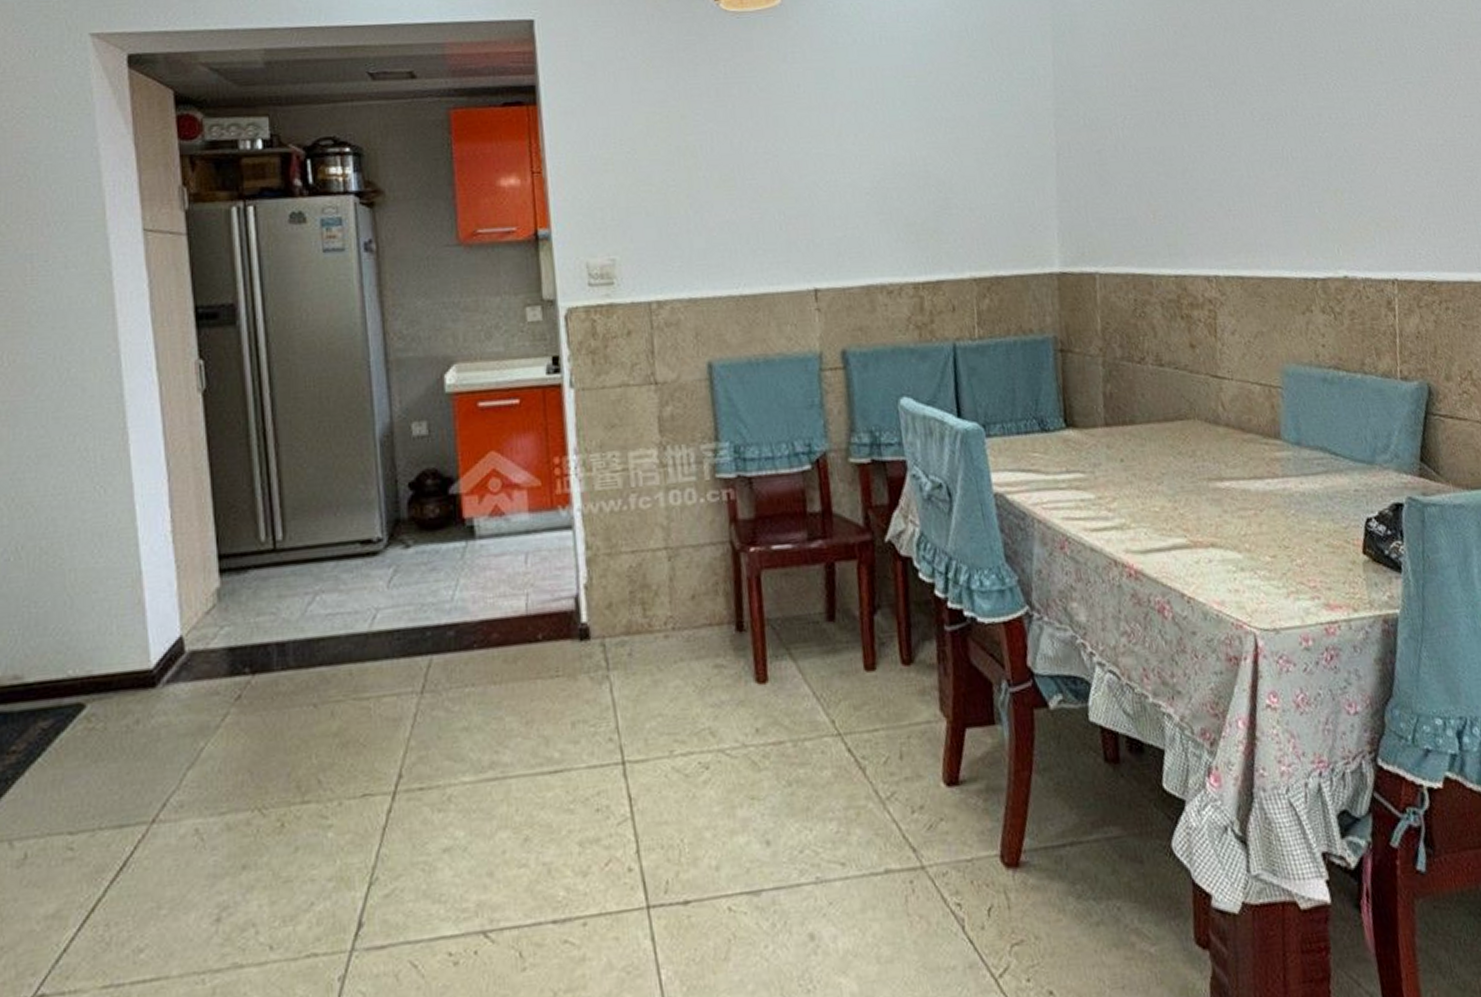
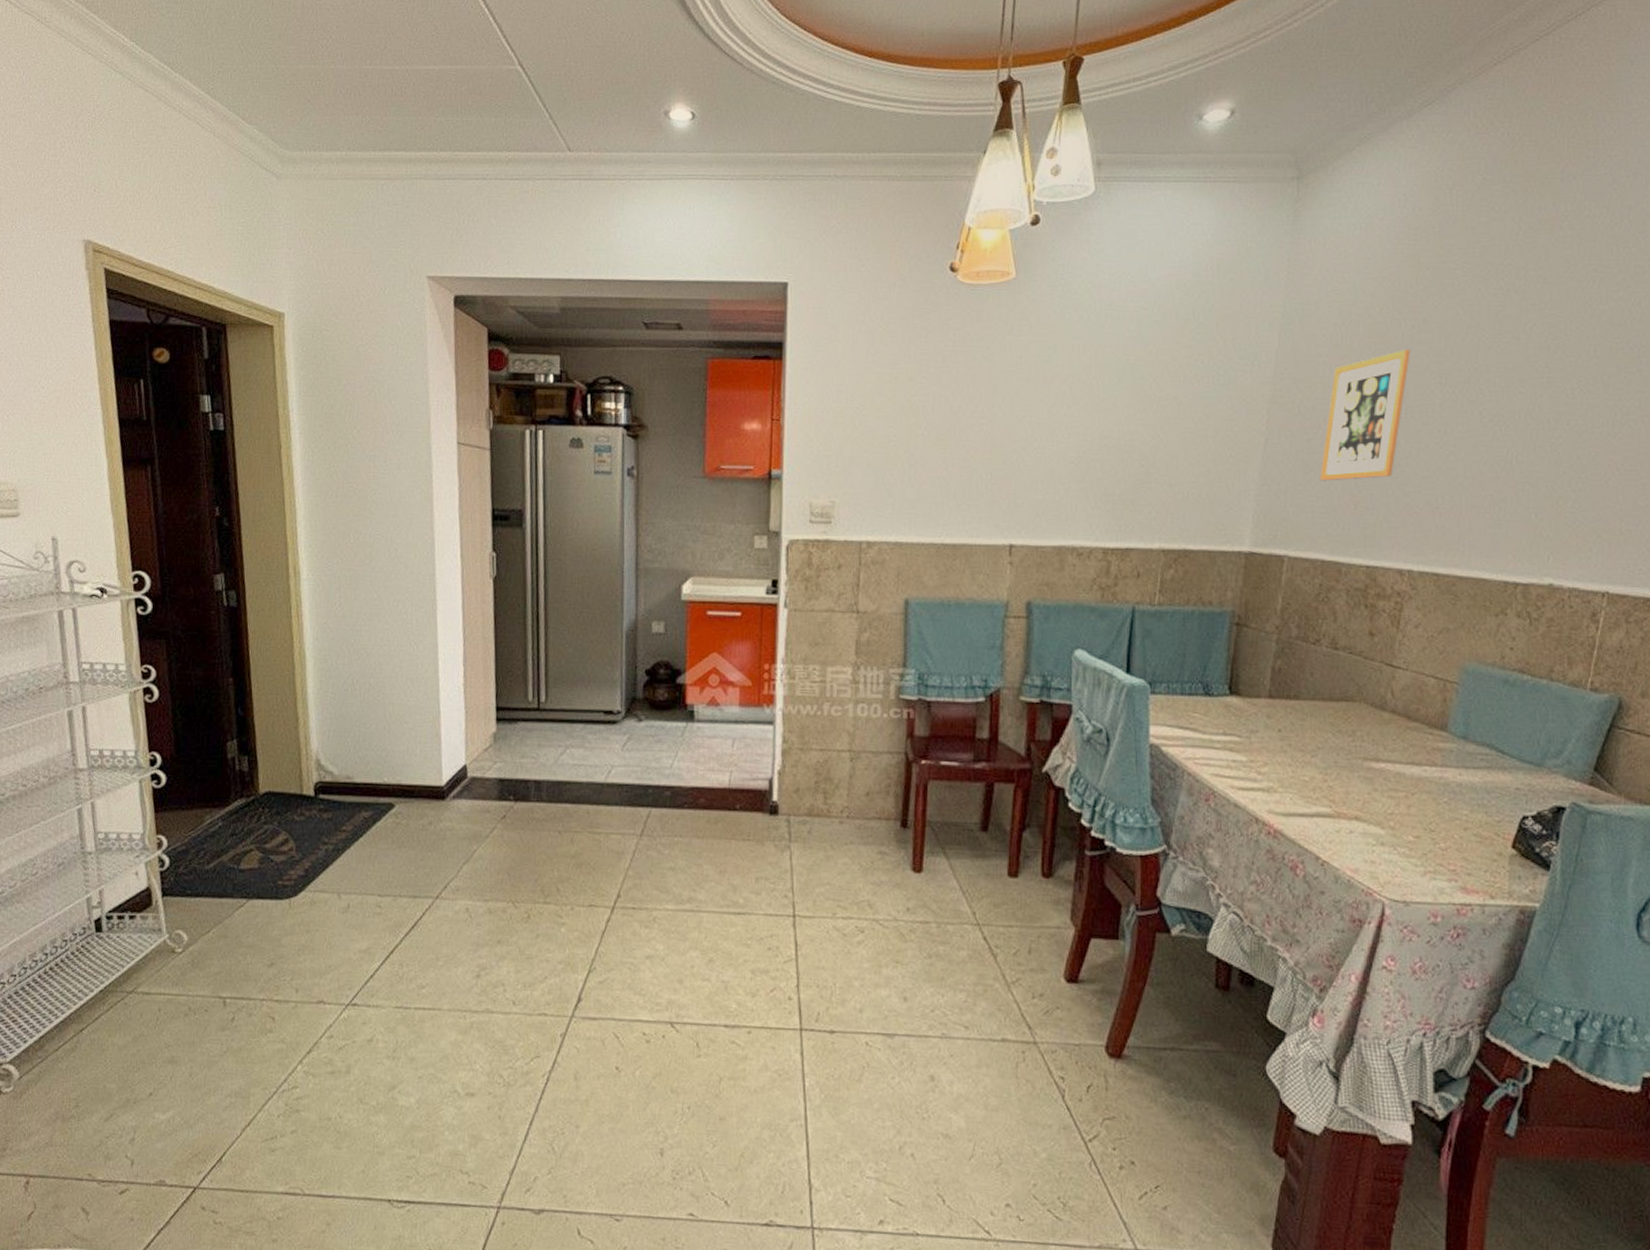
picture frame: none [1110,55,1183,193] -> present [1320,350,1411,481]

